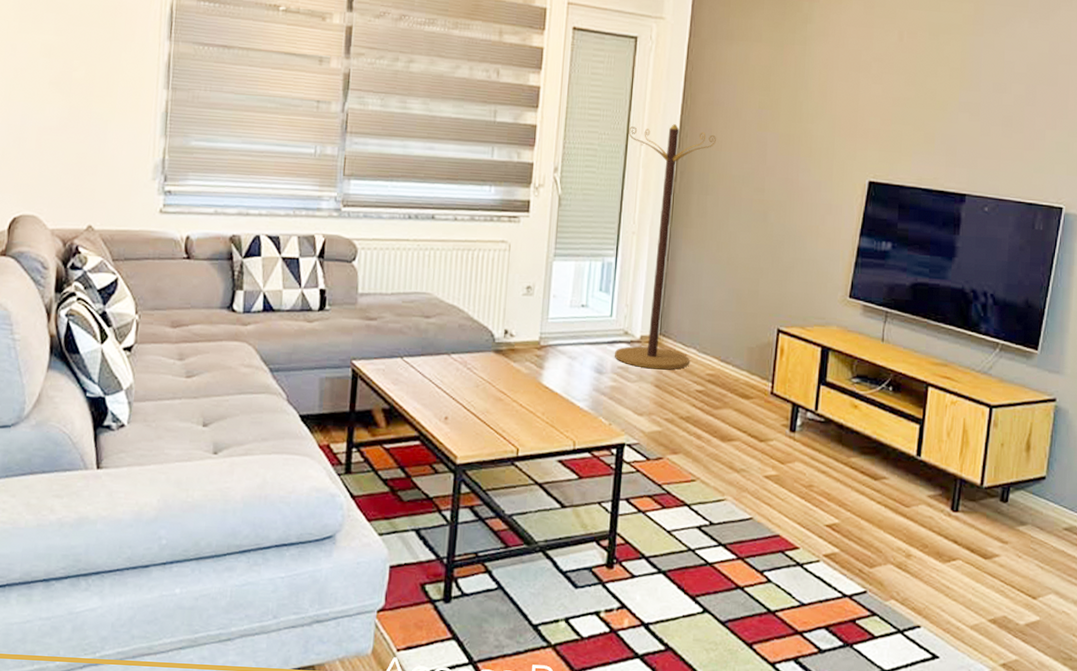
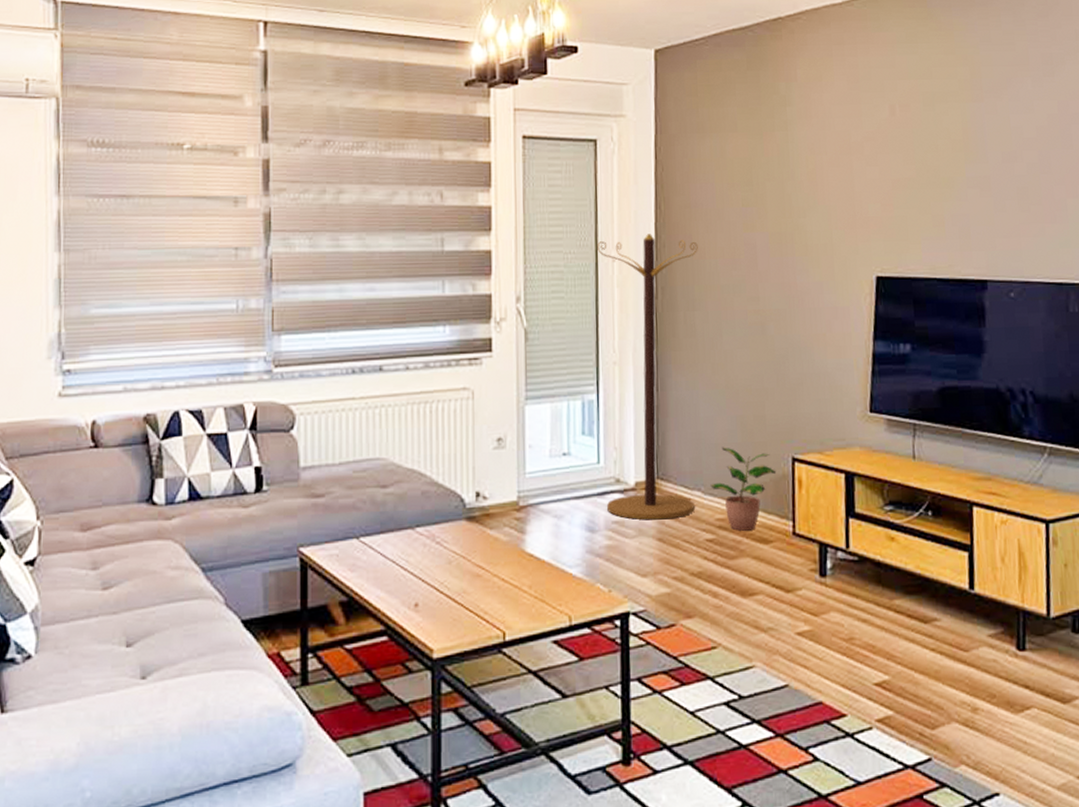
potted plant: none [704,314,763,387] -> present [709,447,777,531]

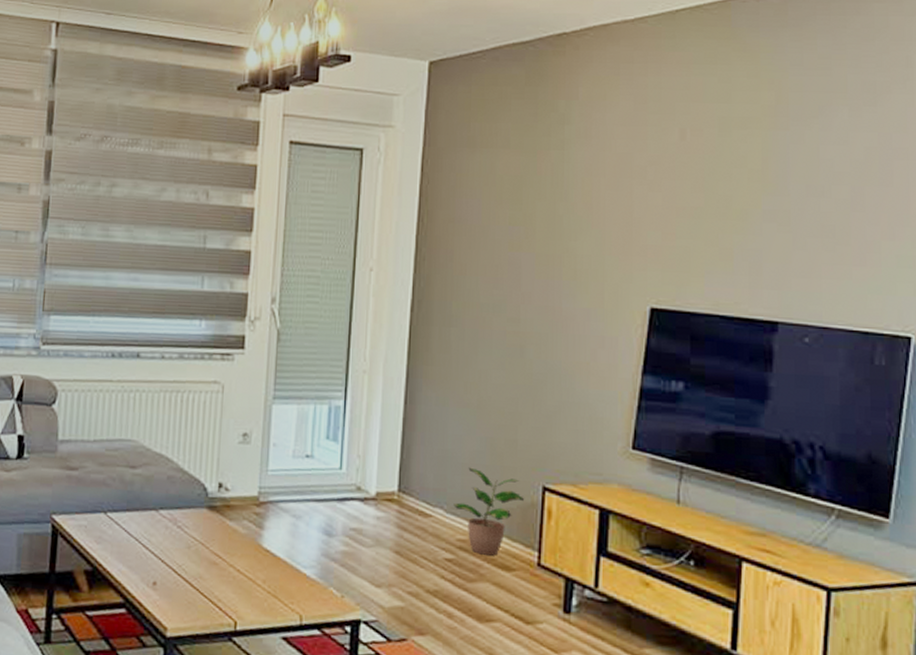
coat rack: present [597,234,698,520] -> none [346,246,459,533]

